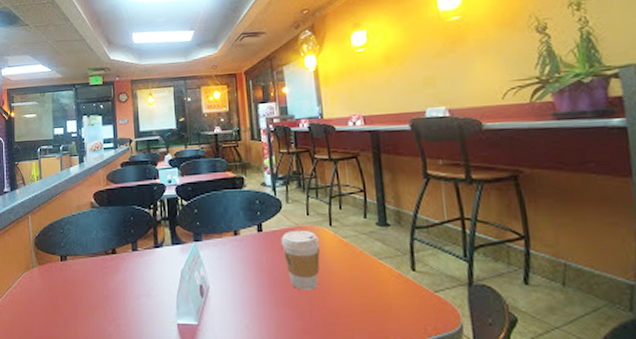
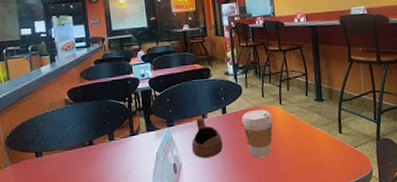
cup: none [220,234,258,283] -> present [191,117,223,159]

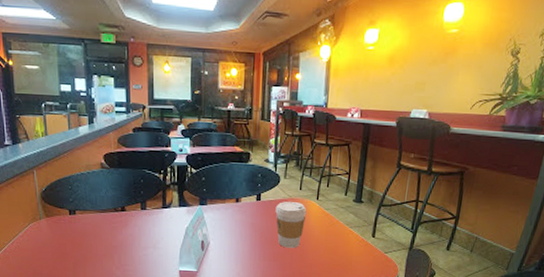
cup: present [191,117,223,159] -> none [221,200,253,241]

